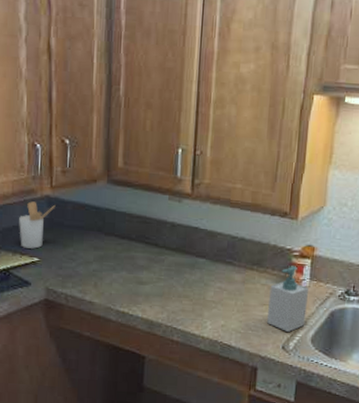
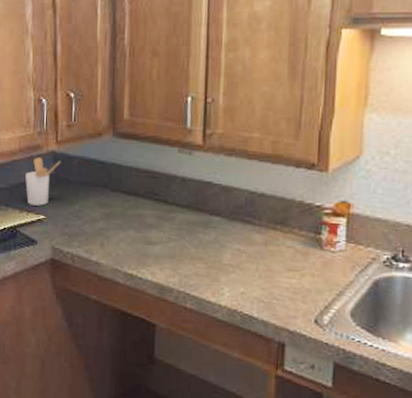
soap bottle: present [267,266,308,332] -> none [295,225,345,303]

